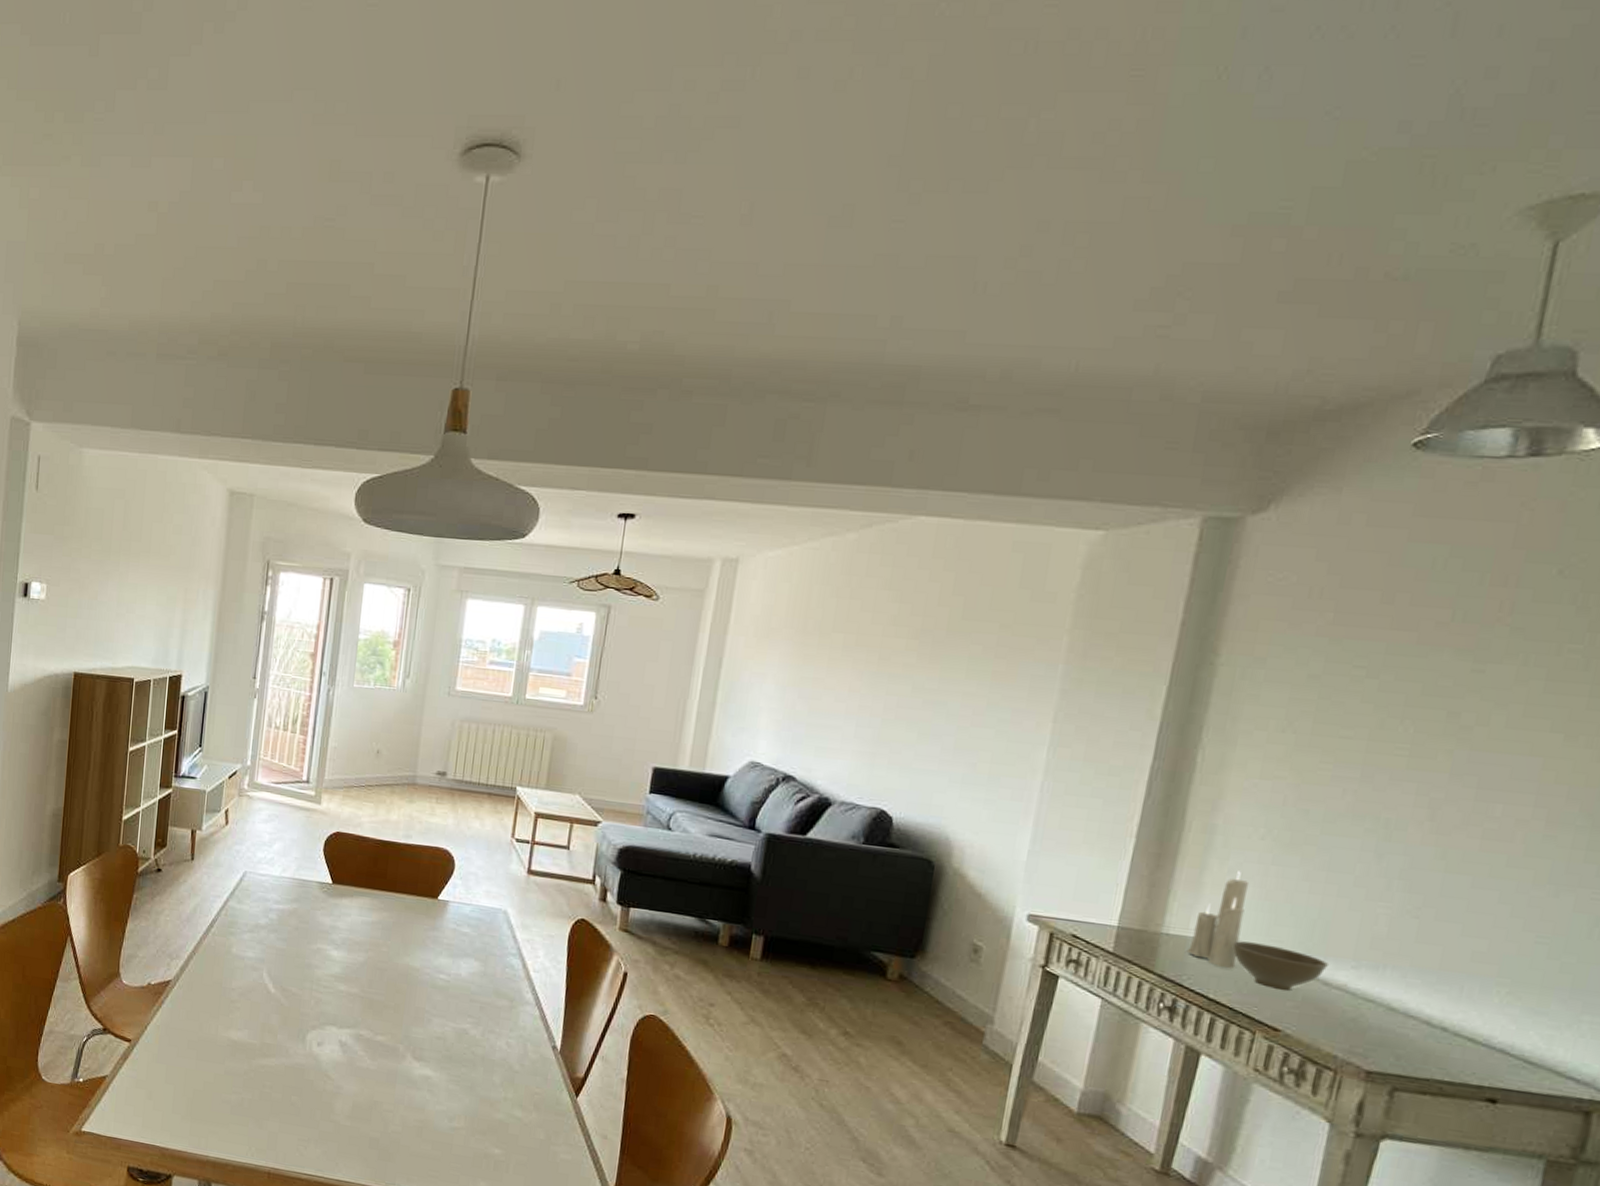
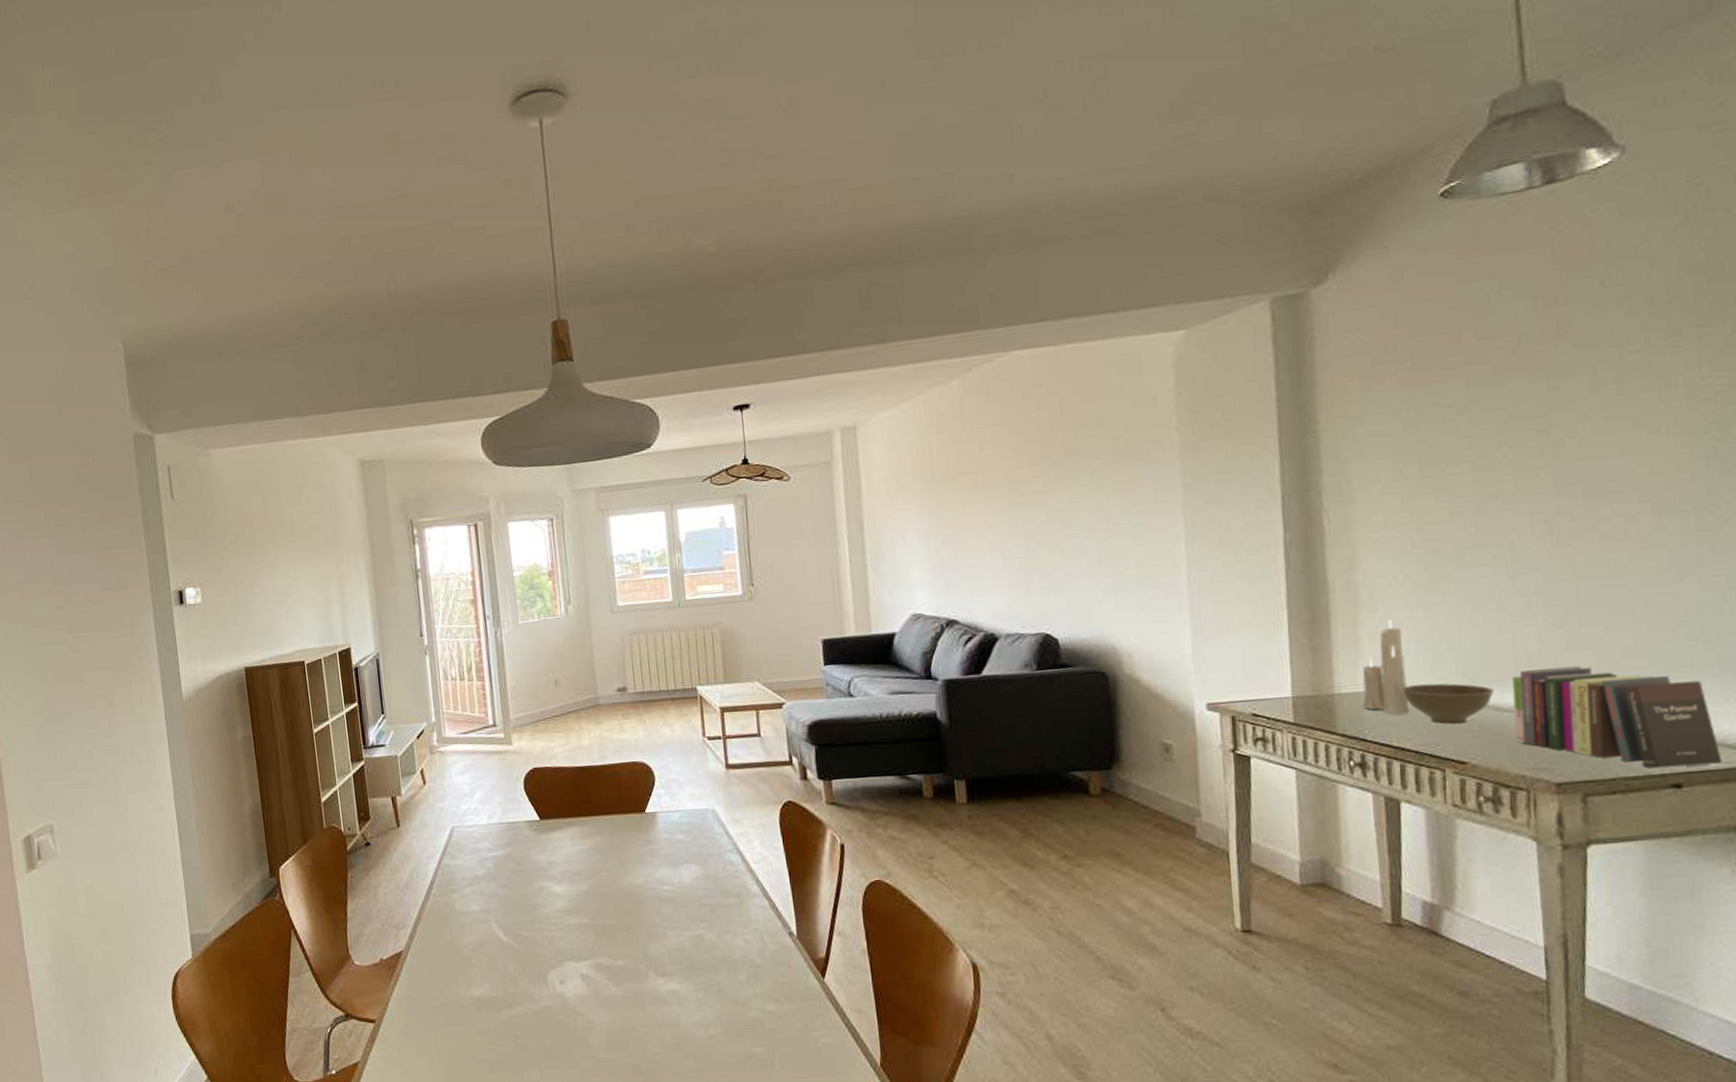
books: none [1336,950,1548,1089] -> present [1512,666,1723,769]

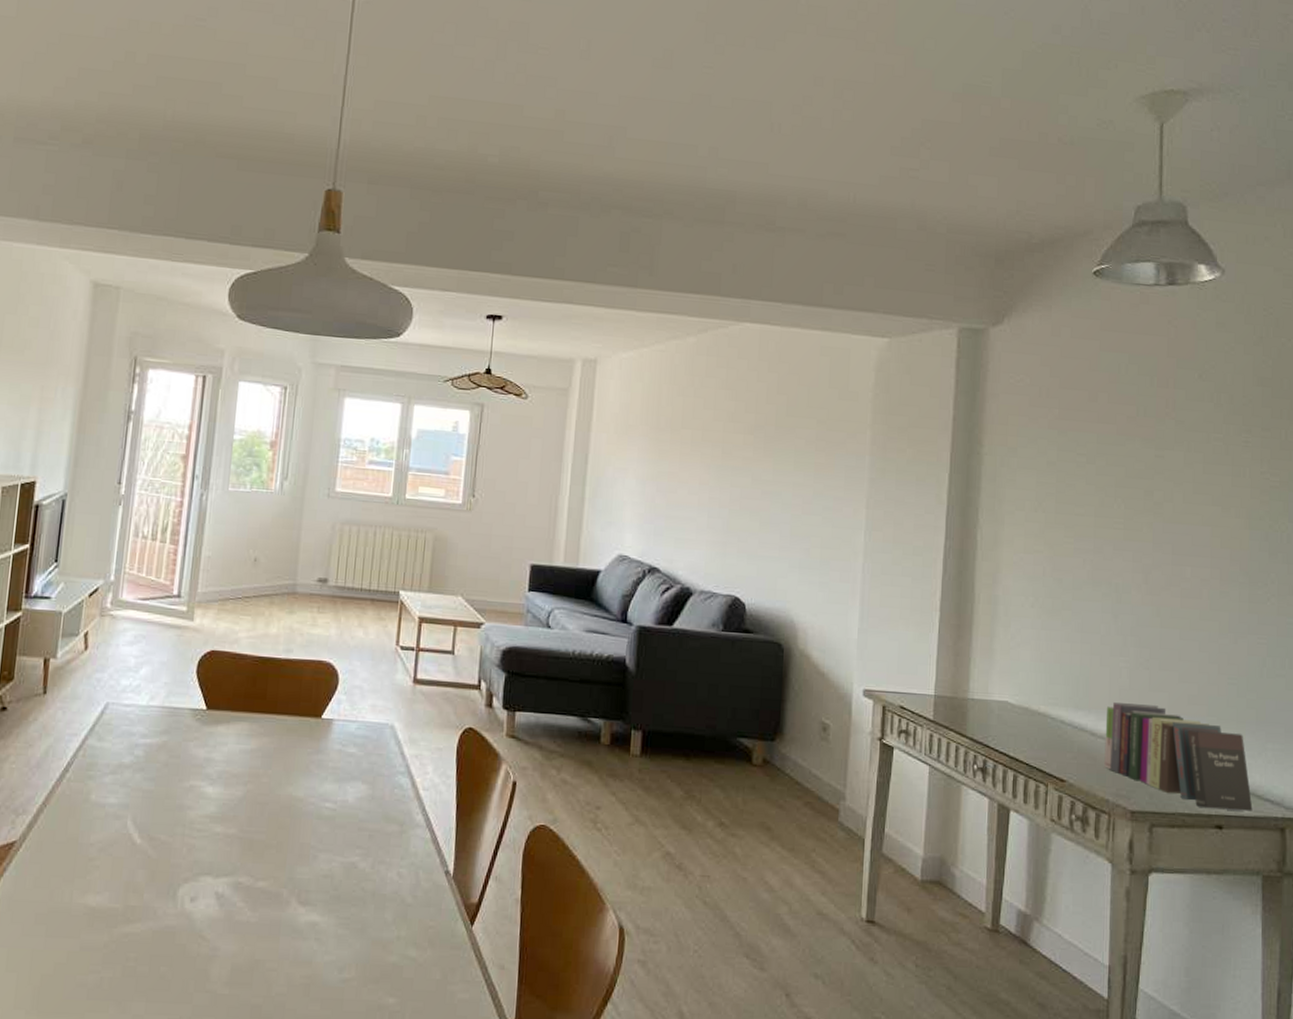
candle: present [1361,620,1410,715] -> none [989,637,1028,728]
bowl: present [1402,683,1495,724] -> none [1022,701,1093,743]

